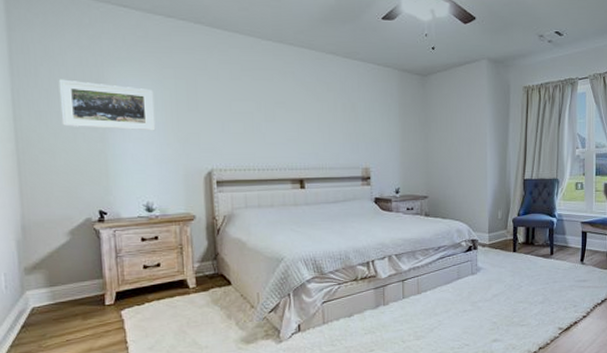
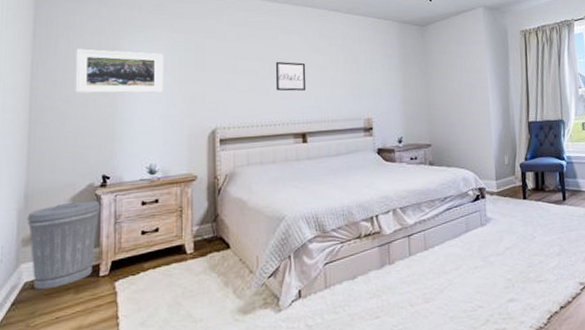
trash can: none [27,234,101,315] -> present [27,200,101,290]
wall art: none [271,104,304,136] -> present [275,61,307,91]

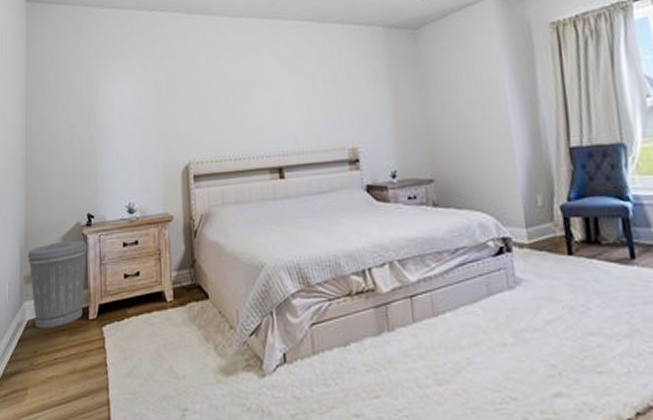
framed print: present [75,48,164,94] -> none [61,84,138,130]
wall art: present [275,61,307,91] -> none [246,84,281,119]

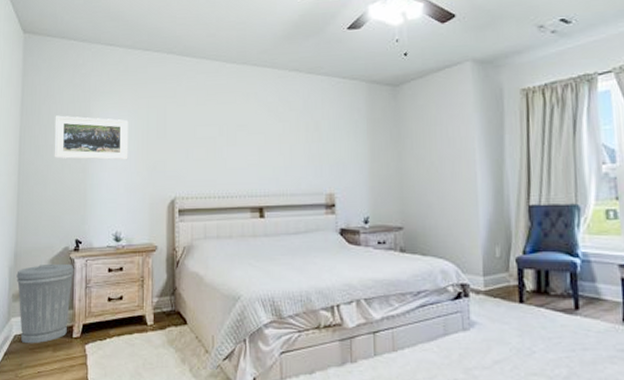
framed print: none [61,84,138,130] -> present [54,115,129,160]

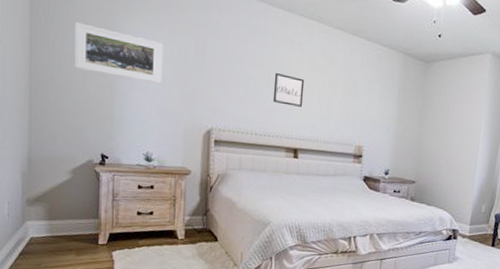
trash can: present [16,263,74,344] -> none [31,173,100,247]
wall art: none [233,128,264,161] -> present [273,72,305,107]

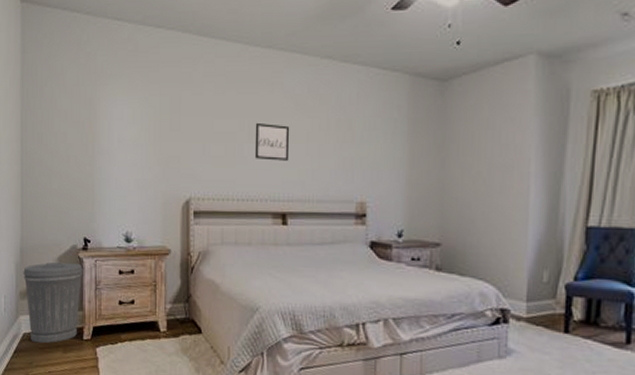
trash can: none [31,173,100,247] -> present [23,262,83,344]
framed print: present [74,22,164,84] -> none [58,99,139,154]

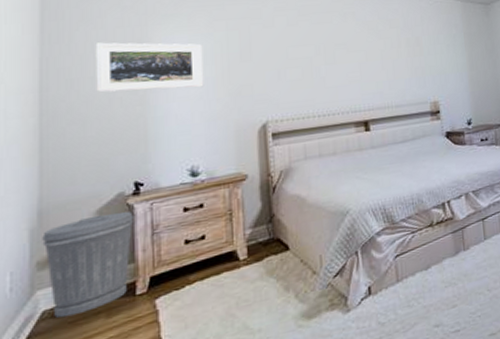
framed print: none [58,99,139,154] -> present [95,42,204,93]
wall art: present [254,122,290,161] -> none [331,46,367,78]

